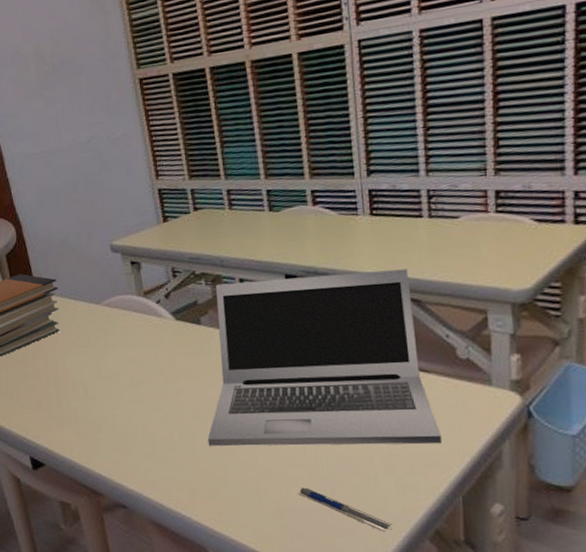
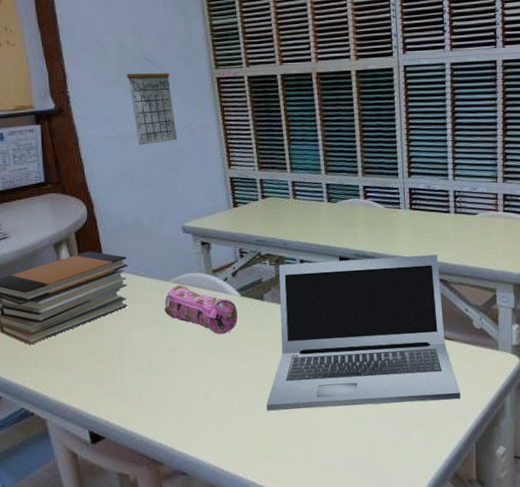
calendar: none [47,64,101,161] -> present [127,57,178,146]
pencil case: none [96,308,173,362] -> present [164,285,238,335]
pen: present [298,487,393,533] -> none [344,443,421,478]

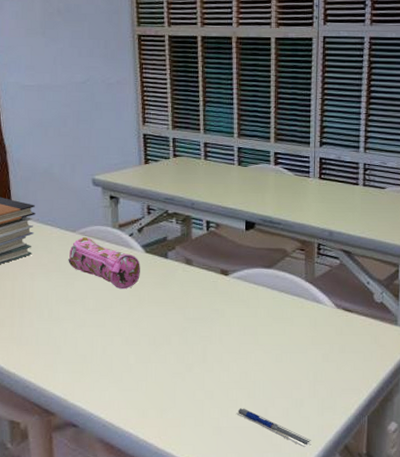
calendar: present [127,57,178,146] -> none [50,9,95,96]
laptop: present [266,254,461,411] -> none [162,224,356,372]
pen: none [344,443,421,478] -> present [236,408,312,448]

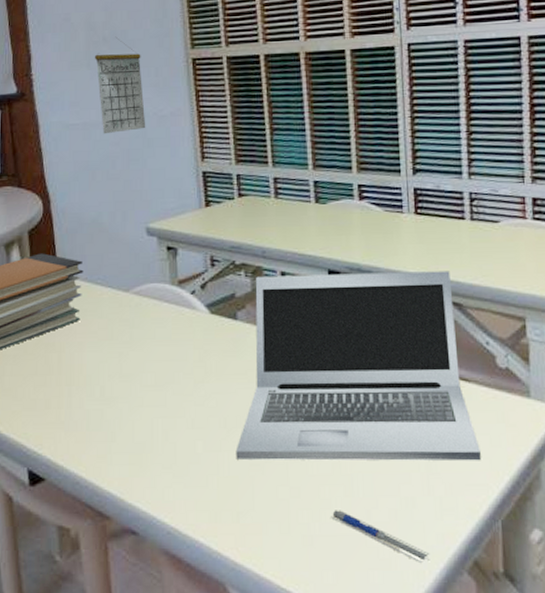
calendar: none [50,9,95,96] -> present [95,36,146,134]
pencil case: present [68,237,140,290] -> none [121,297,205,360]
laptop: none [162,224,356,372] -> present [235,271,481,461]

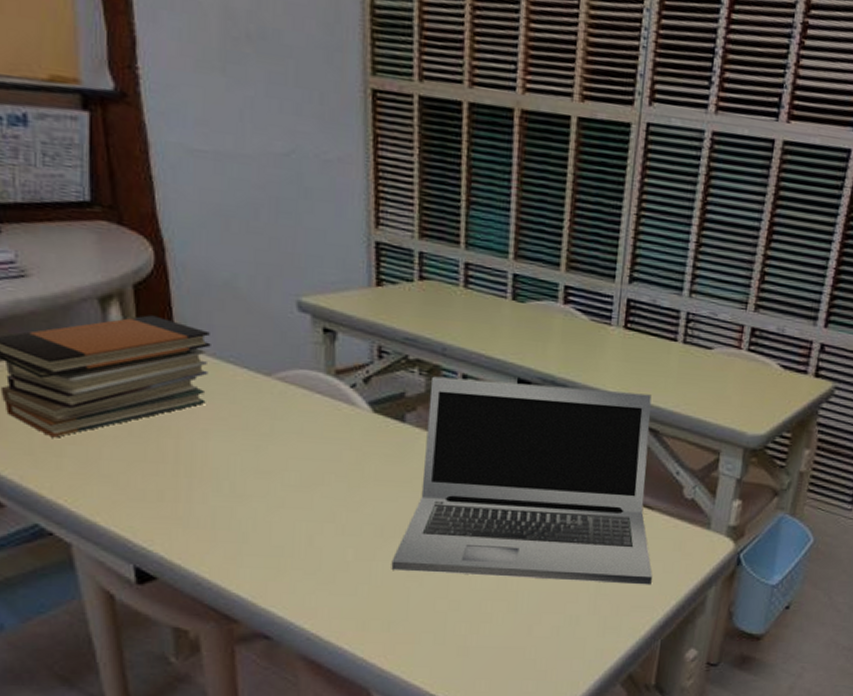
calendar: present [95,36,146,134] -> none [234,35,304,174]
pen: present [331,510,430,564] -> none [490,624,587,676]

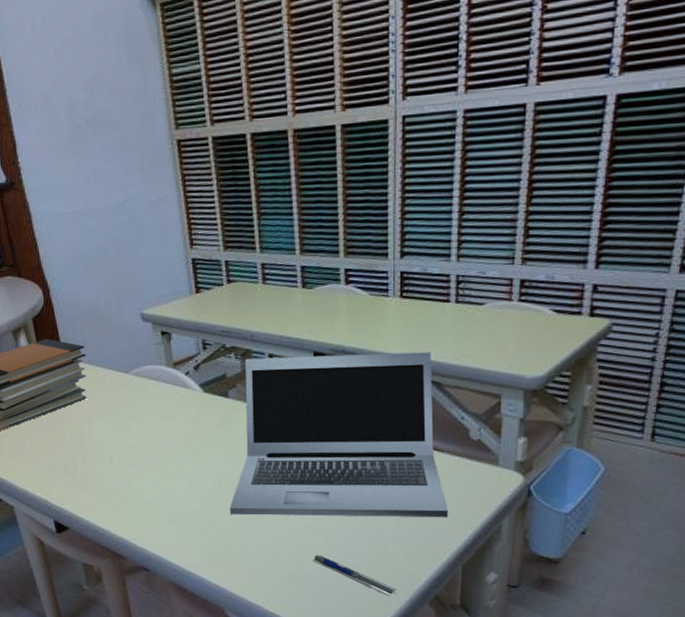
pen: none [490,624,587,676] -> present [312,555,397,597]

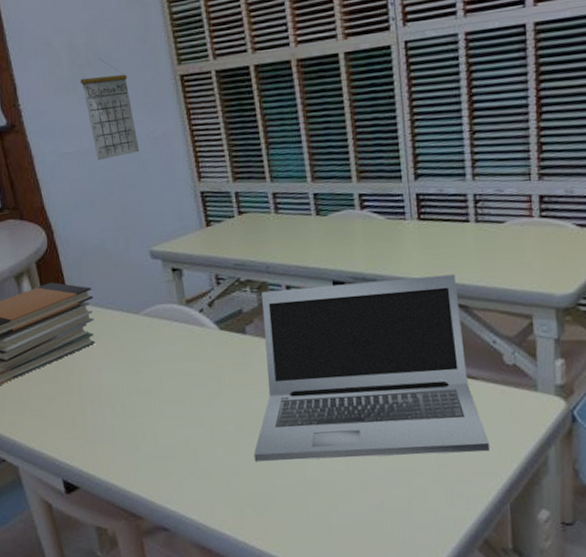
calendar: none [79,118,135,223] -> present [81,57,140,161]
pen: present [312,555,397,597] -> none [347,501,443,545]

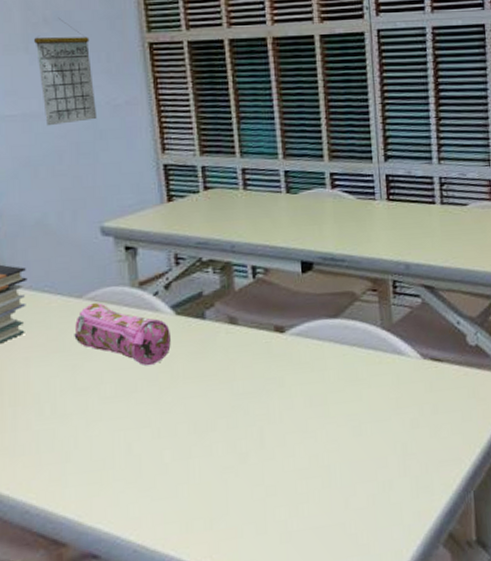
pencil case: none [135,318,217,375] -> present [74,303,171,367]
laptop: present [254,274,490,462] -> none [207,255,454,465]

